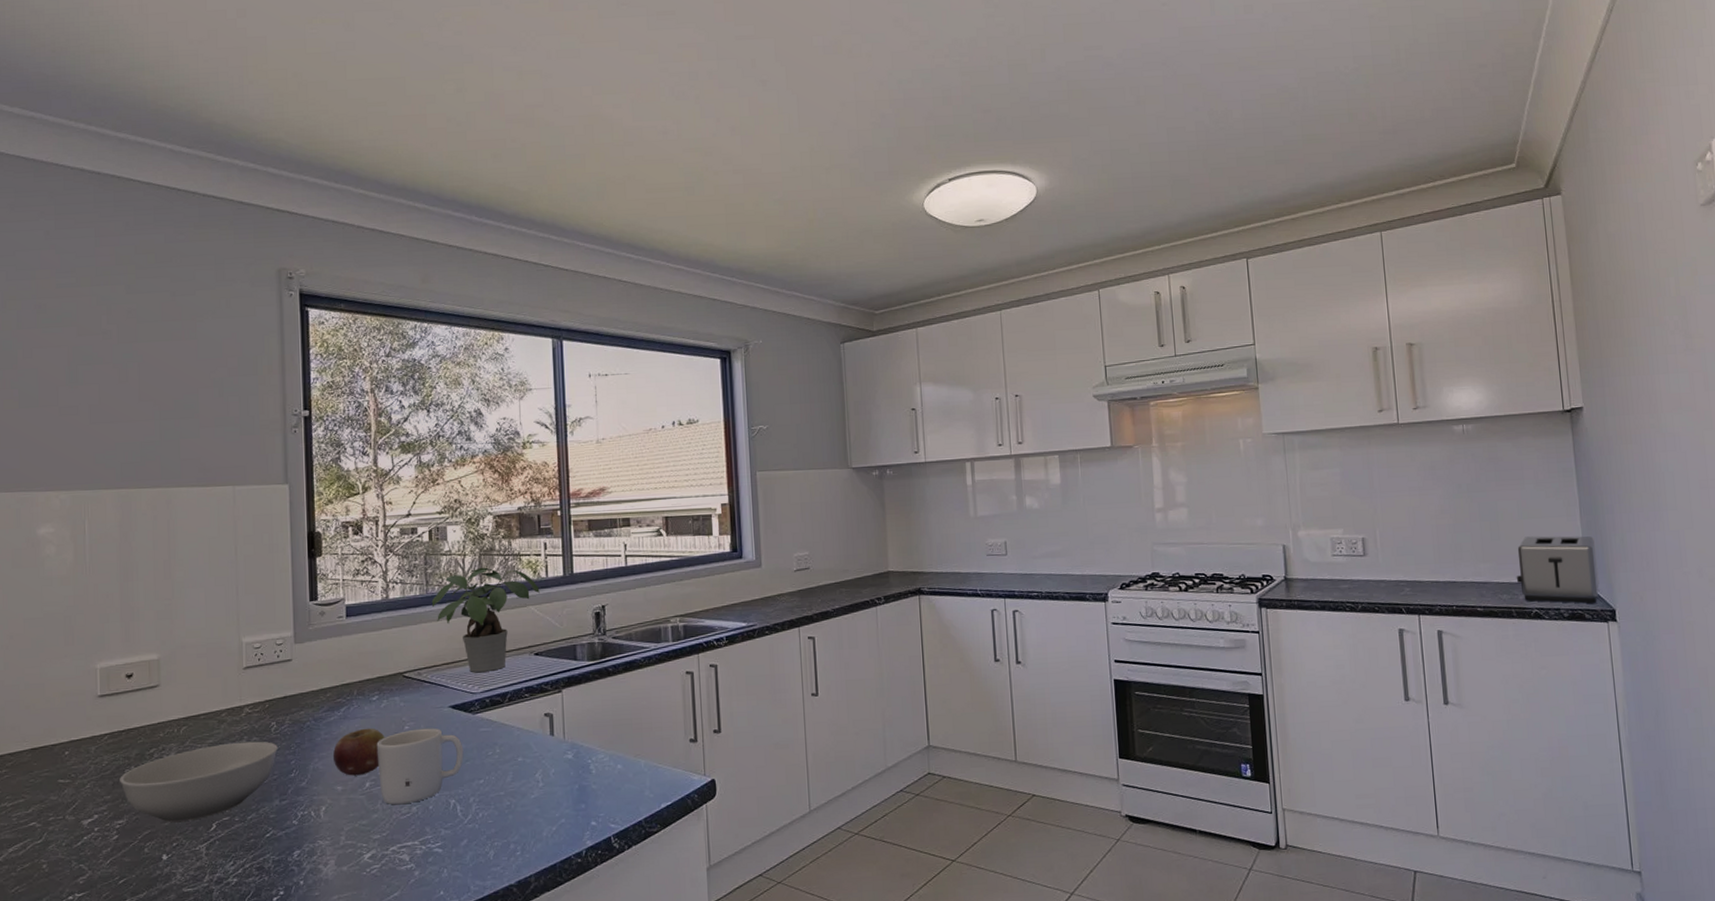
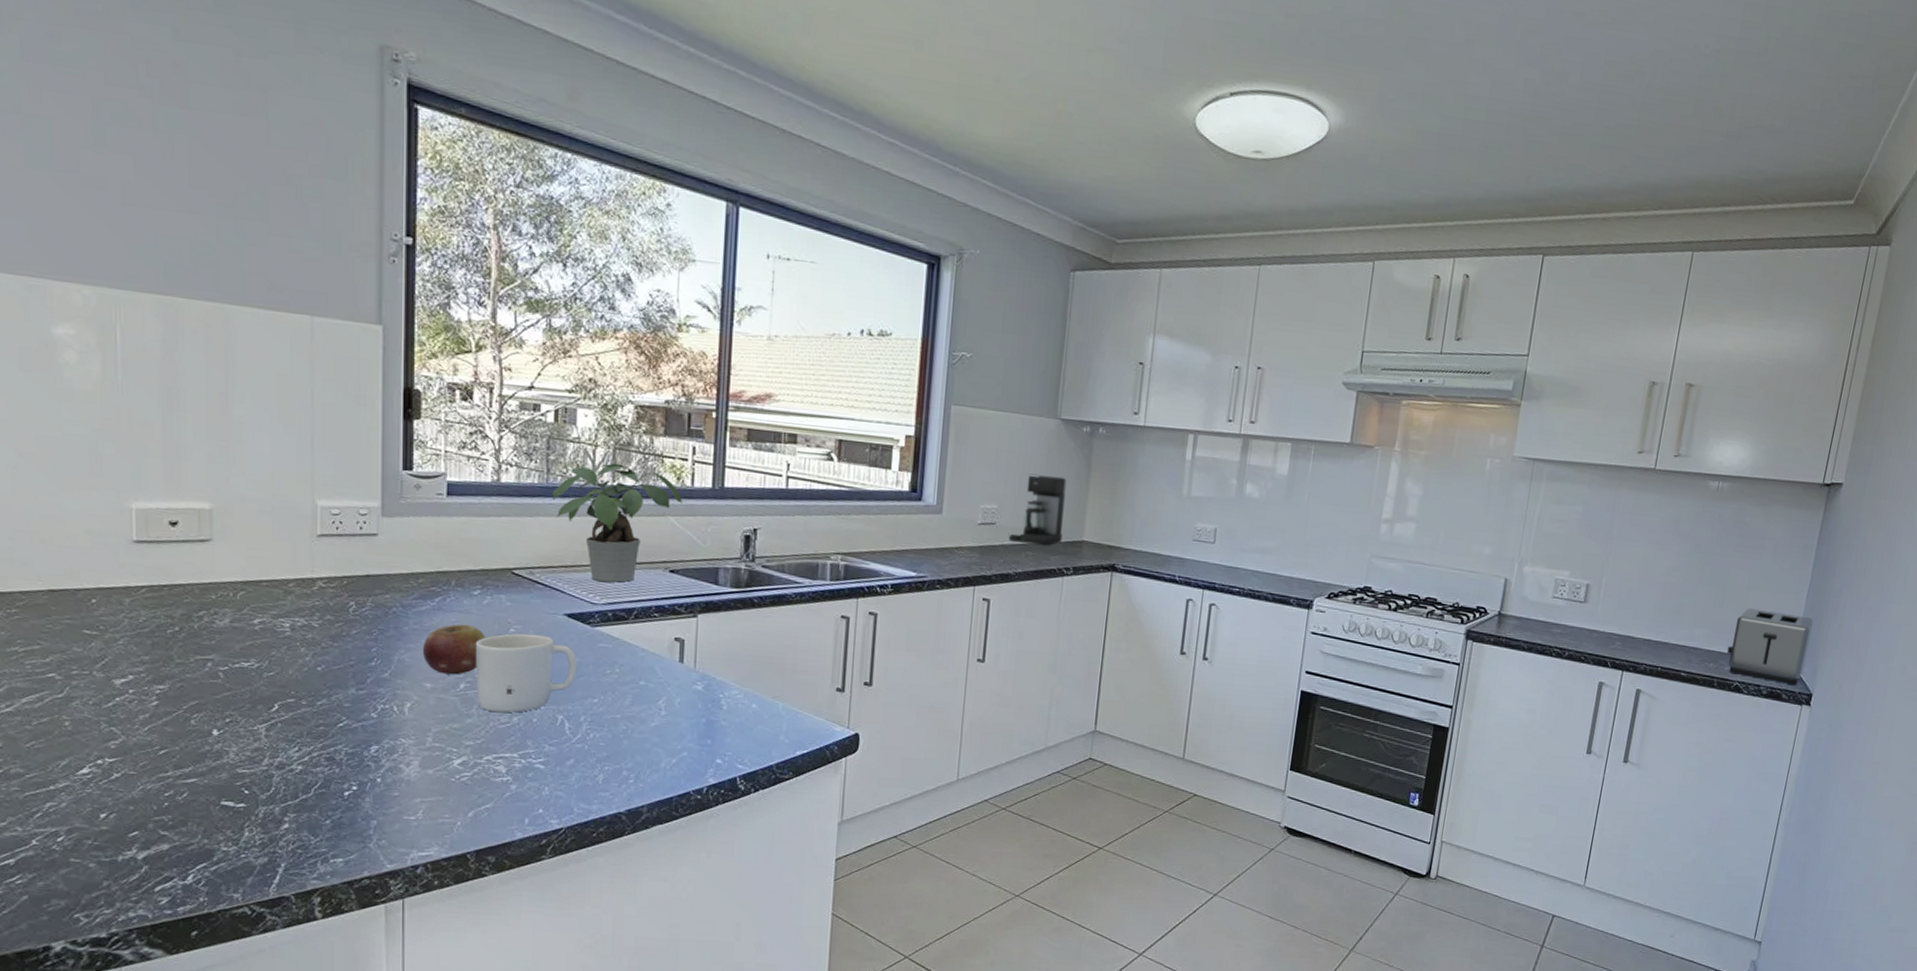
bowl: present [120,741,278,823] -> none [161,617,356,697]
coffee maker: none [822,518,870,583] -> present [1008,473,1067,546]

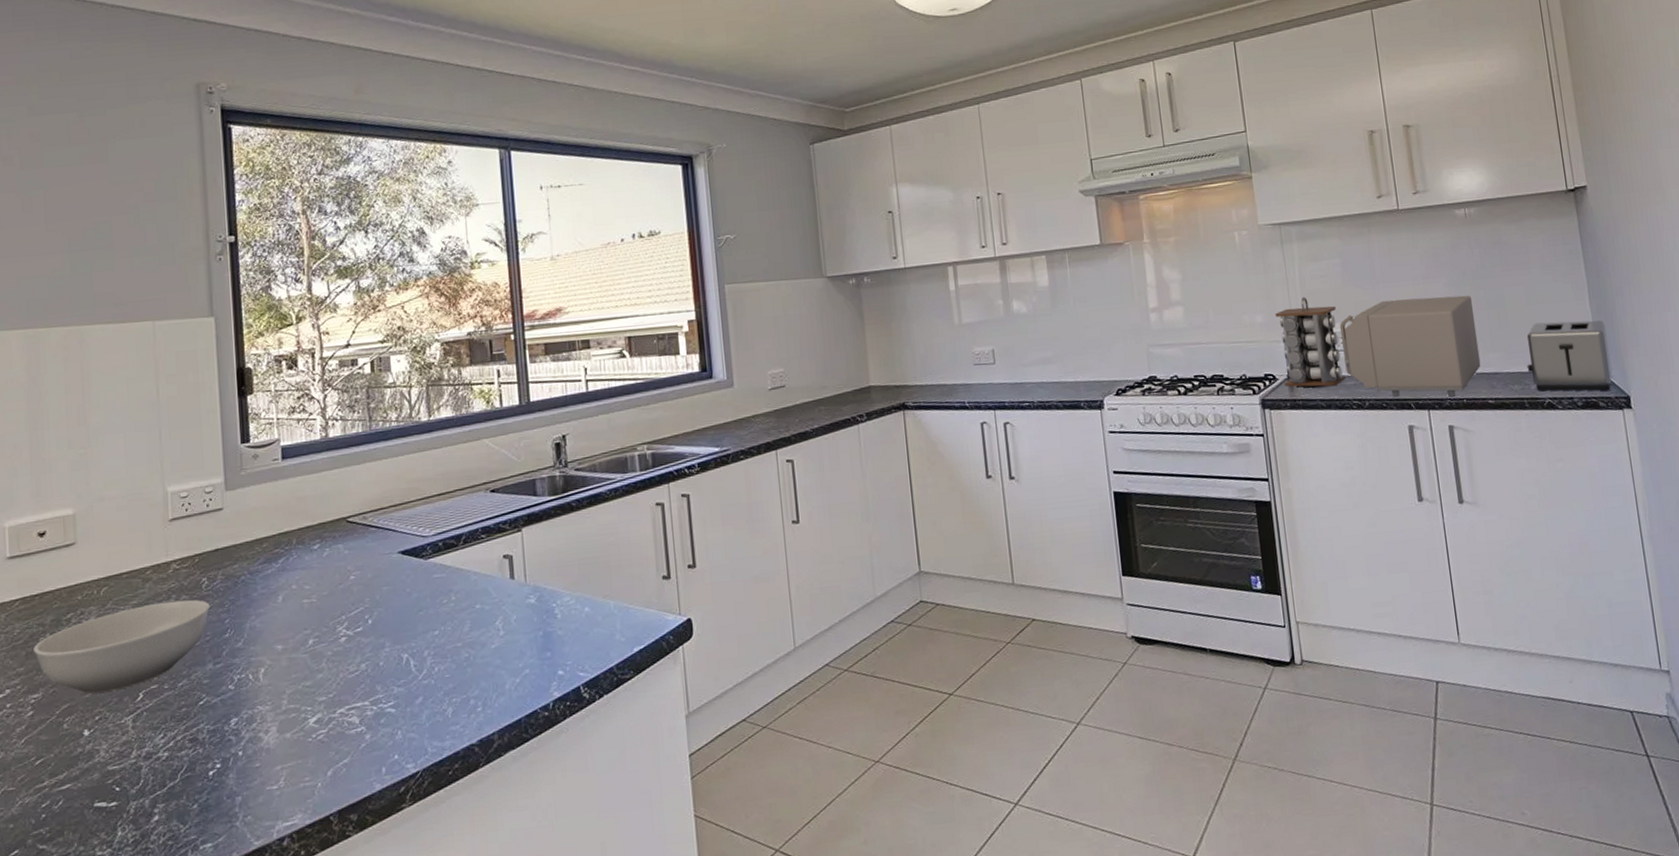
bowl: none [161,617,356,697] -> present [33,599,210,694]
fruit: present [422,624,486,675] -> none [271,579,328,633]
mug: present [475,633,578,713] -> none [319,576,417,663]
potted plant: present [552,463,683,583] -> none [375,399,494,514]
coffee maker: present [1008,473,1067,546] -> none [799,330,850,401]
spice rack: none [1494,537,1565,631] -> present [1275,296,1346,388]
microwave: none [1556,557,1697,663] -> present [1339,295,1481,398]

